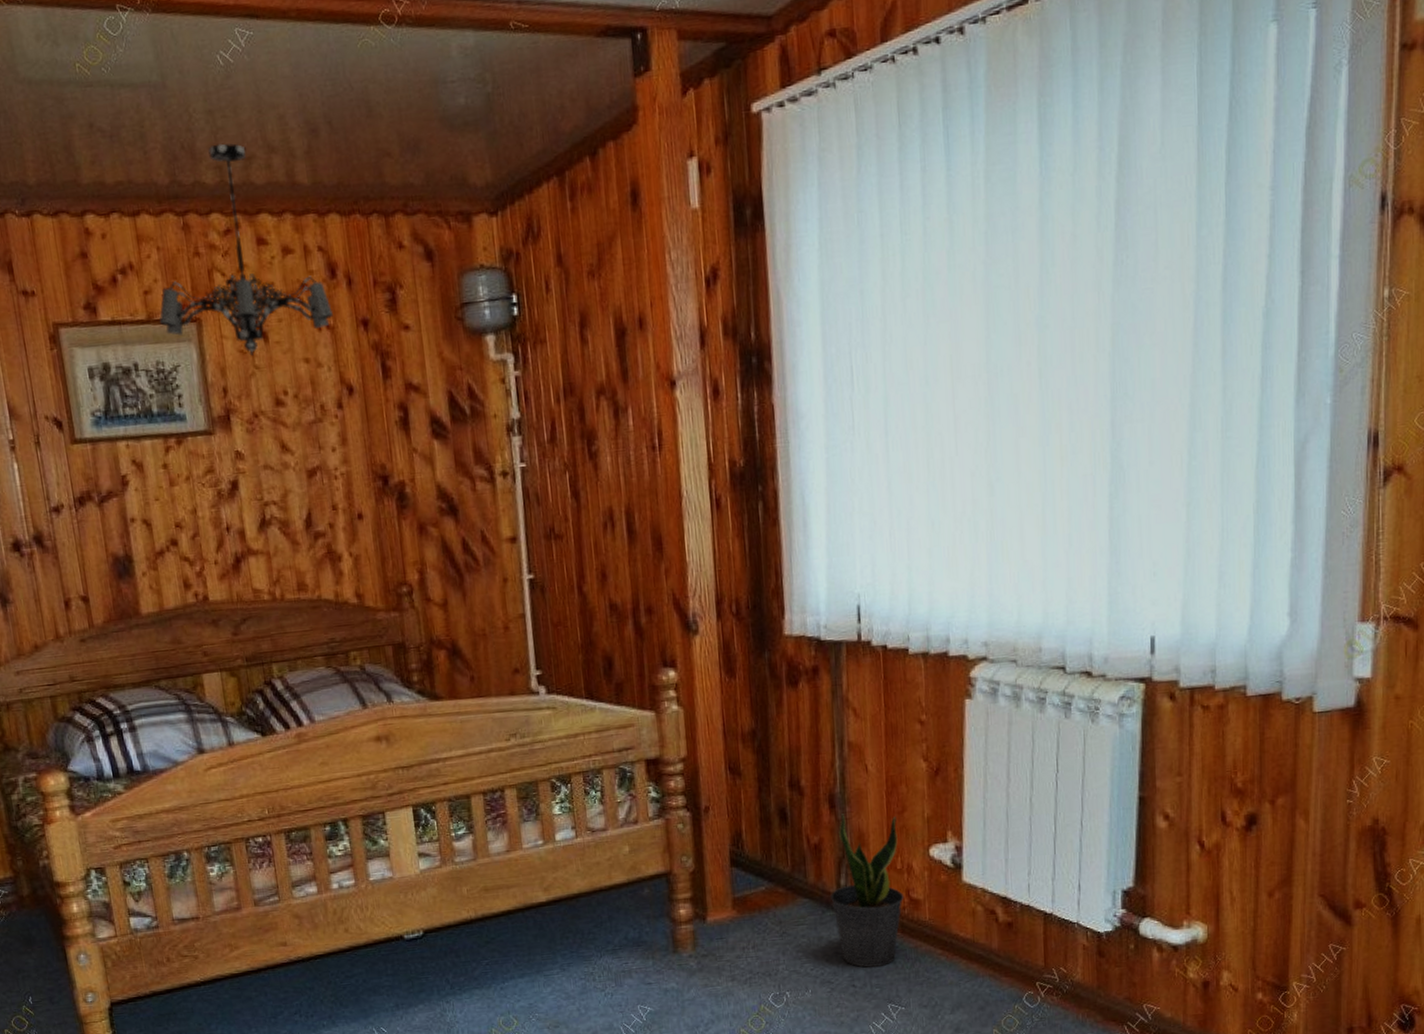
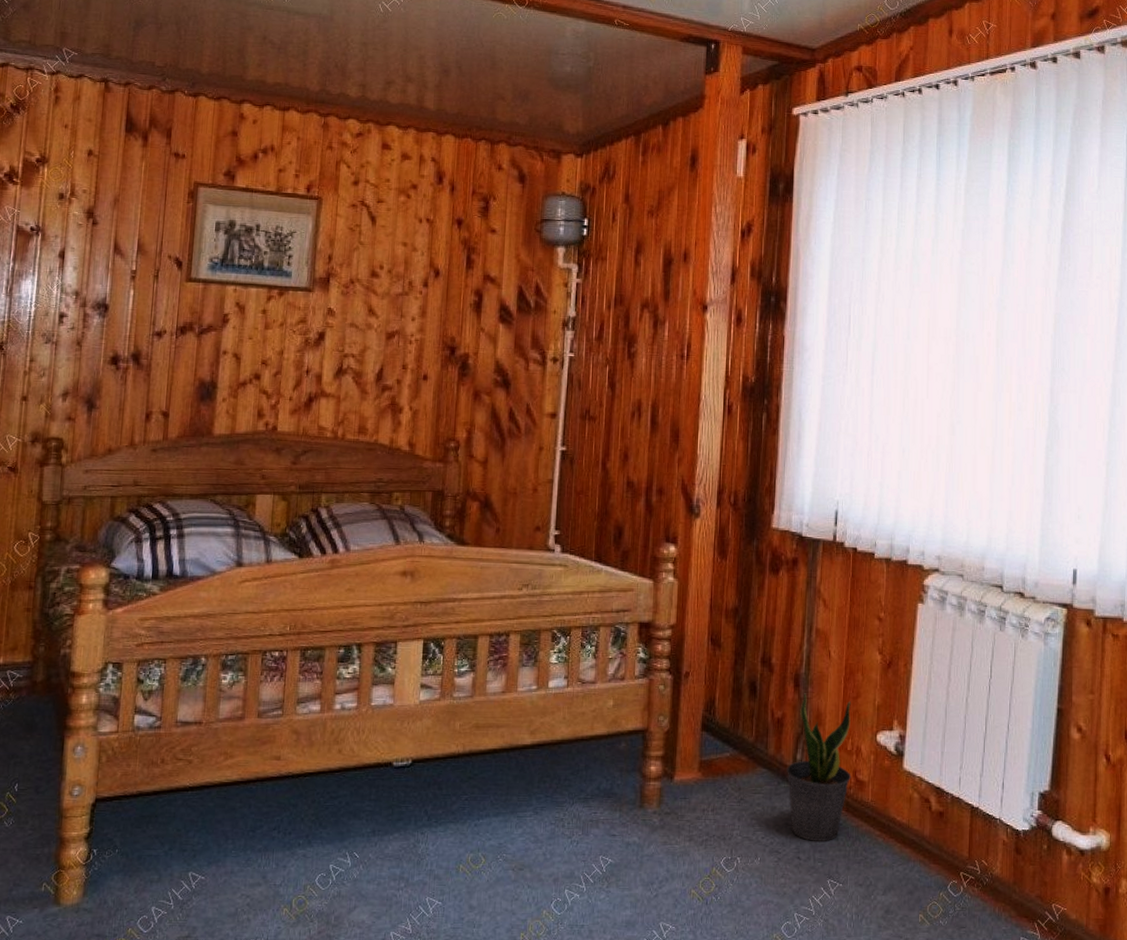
chandelier: present [159,143,333,356] -> none [286,68,434,234]

